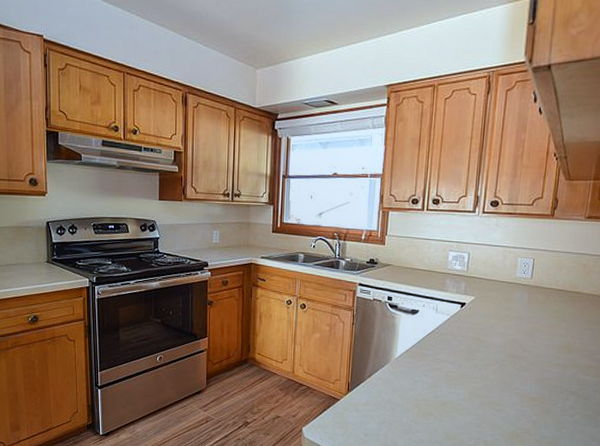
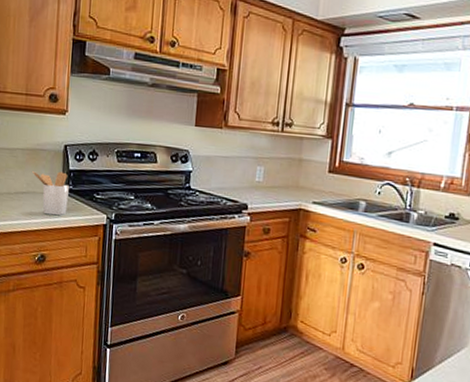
utensil holder: none [20,244,54,282] -> present [32,171,69,216]

